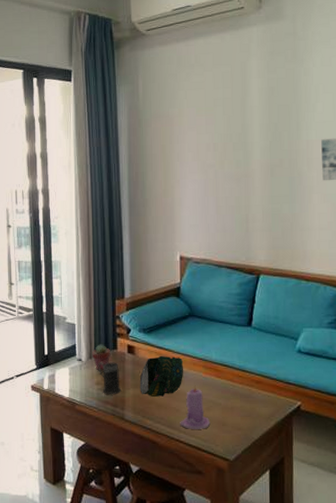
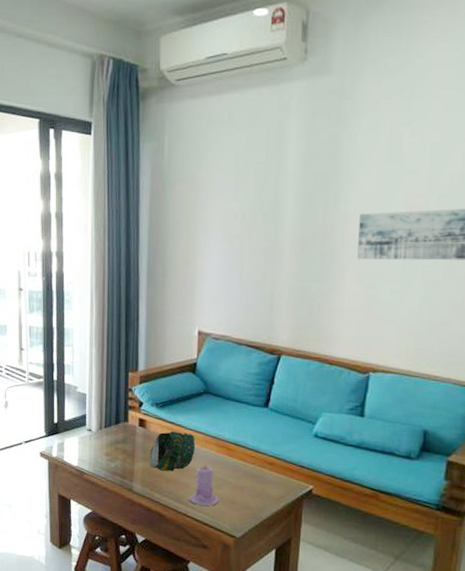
potted succulent: present [91,344,111,370] -> none [102,415,122,442]
mug: present [98,362,121,394] -> none [108,433,130,466]

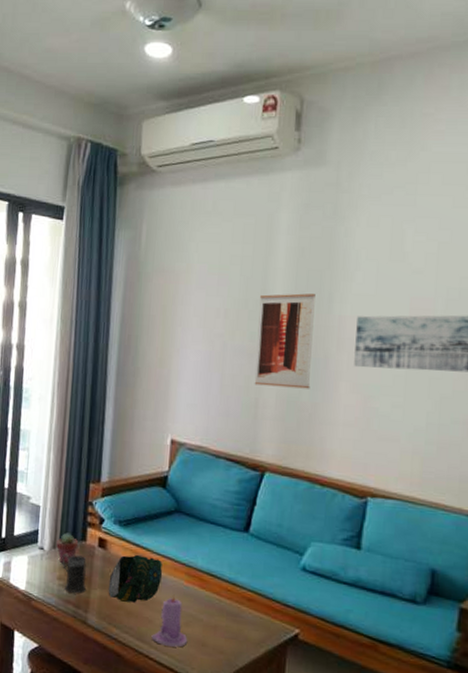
potted succulent: none [102,415,122,442] -> present [55,532,79,563]
mug: none [108,433,130,466] -> present [62,553,87,593]
wall art: none [270,195,323,281] -> present [254,293,316,389]

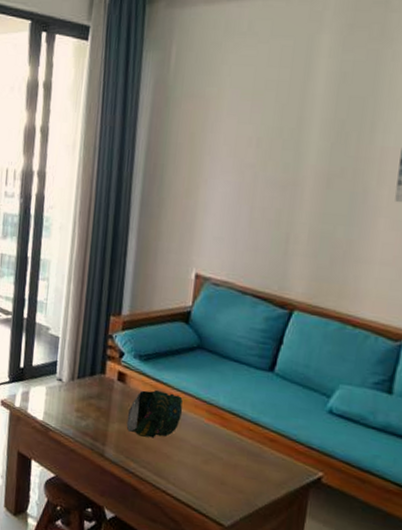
potted succulent: present [55,532,79,563] -> none [74,365,98,396]
mug: present [62,553,87,593] -> none [80,386,105,426]
candle: present [151,595,188,647] -> none [169,432,207,485]
wall art: present [254,293,316,389] -> none [285,122,357,225]

